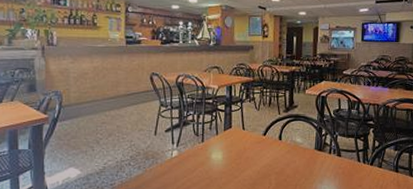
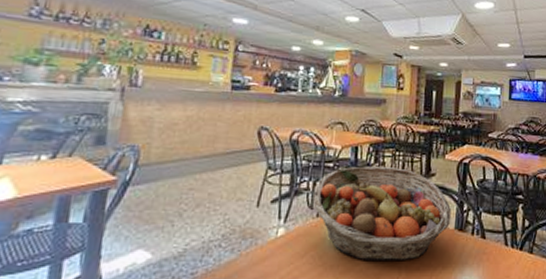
fruit basket: none [197,101,312,175] -> present [312,166,452,262]

